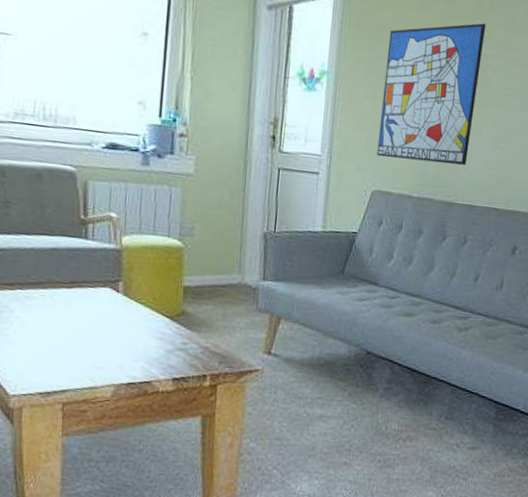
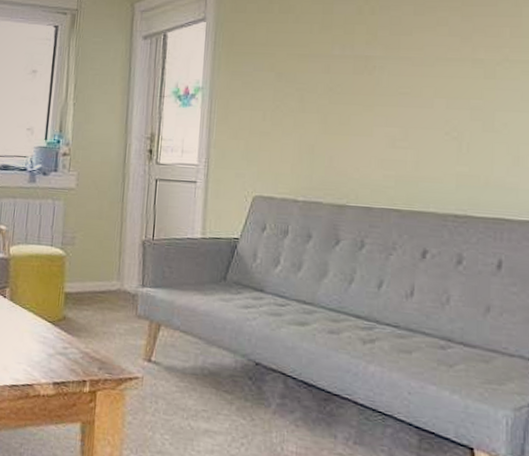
wall art: present [377,23,487,166] -> none [256,27,369,167]

